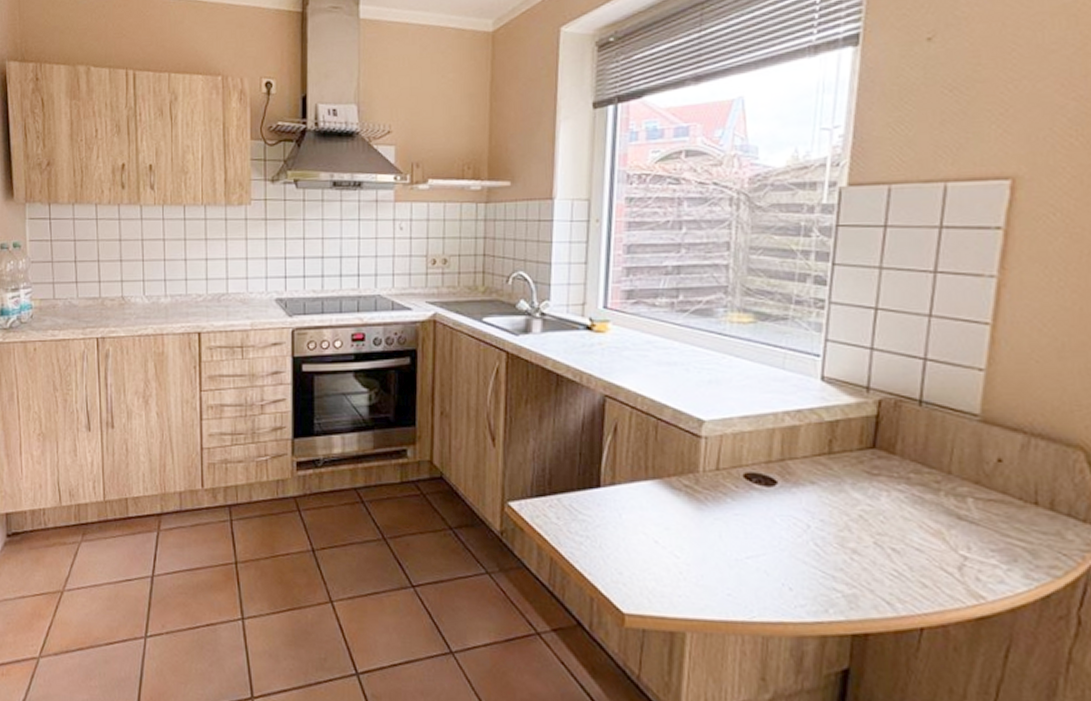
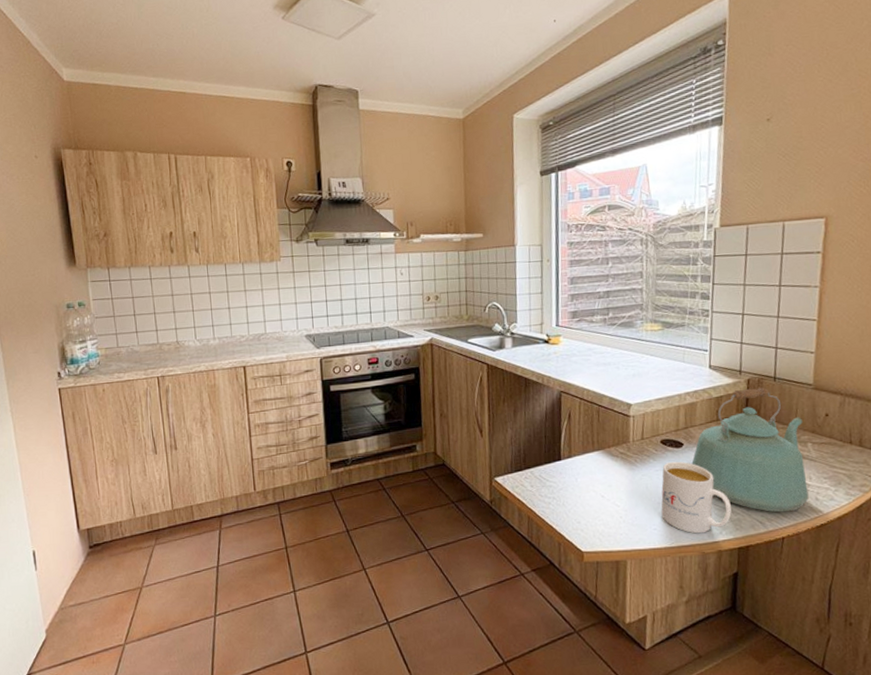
mug: none [739,504,844,609] -> present [661,461,732,534]
kettle: none [788,413,965,593] -> present [691,387,809,512]

